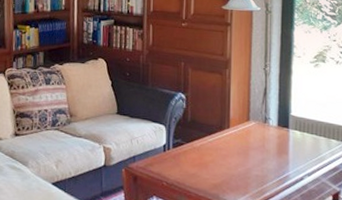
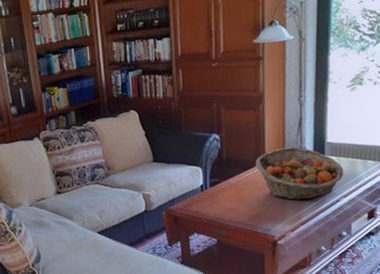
fruit basket: none [220,116,308,174] -> present [256,147,344,200]

